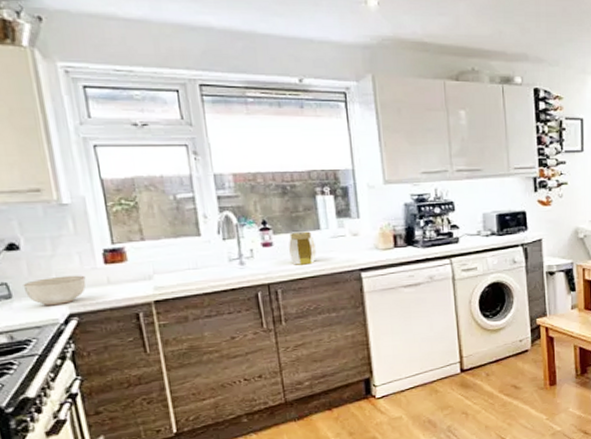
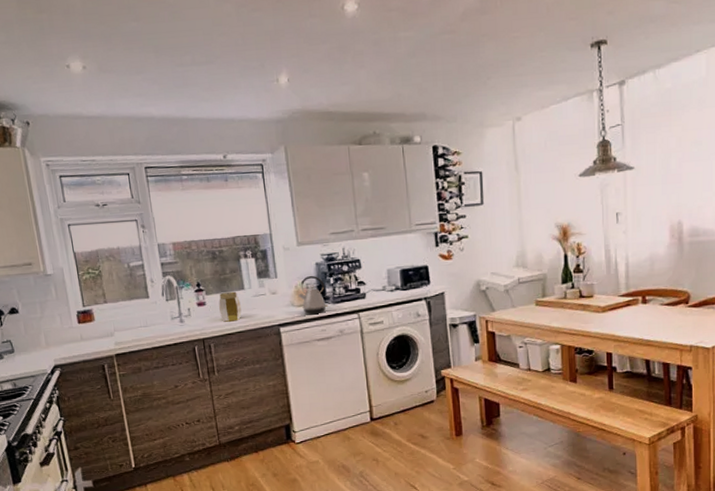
bowl: present [23,275,86,306] -> none [21,333,66,359]
kettle: none [383,216,418,259] -> present [298,275,329,315]

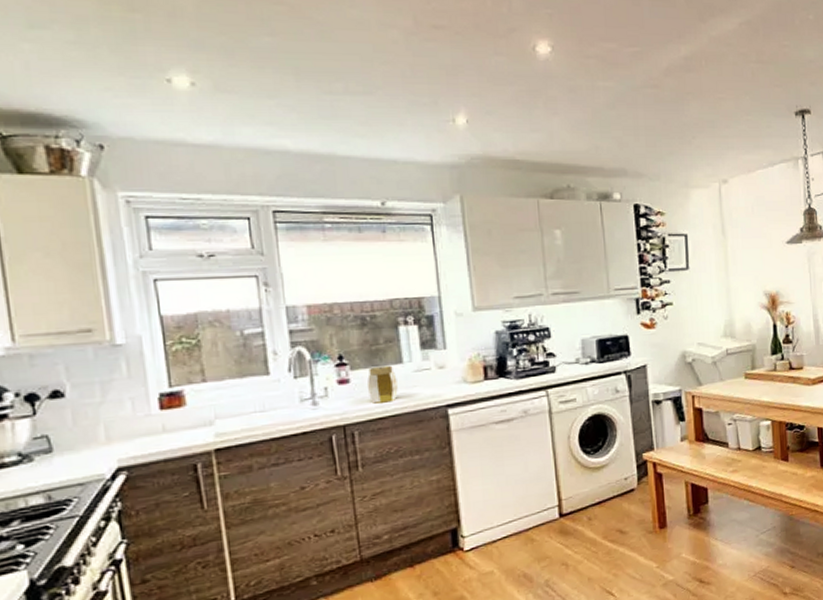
kettle: present [298,275,329,315] -> none [472,345,511,393]

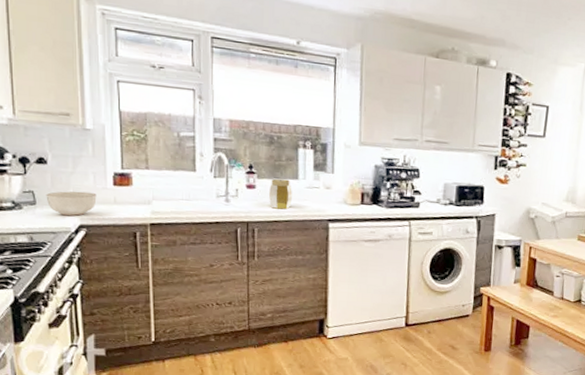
bowl: none [66,423,138,460] -> present [46,191,97,216]

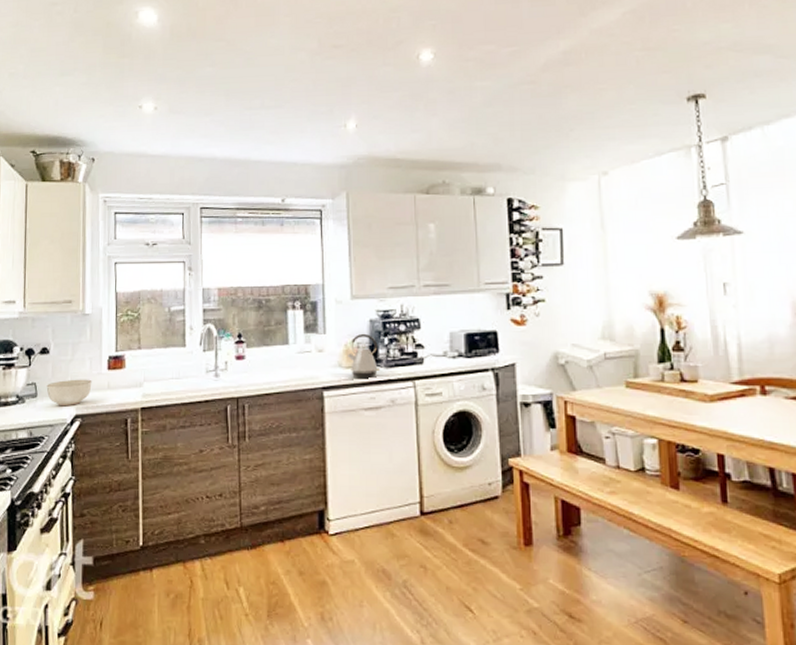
jar: present [269,178,292,210] -> none [259,346,283,381]
kettle: none [352,176,382,216] -> present [347,333,381,379]

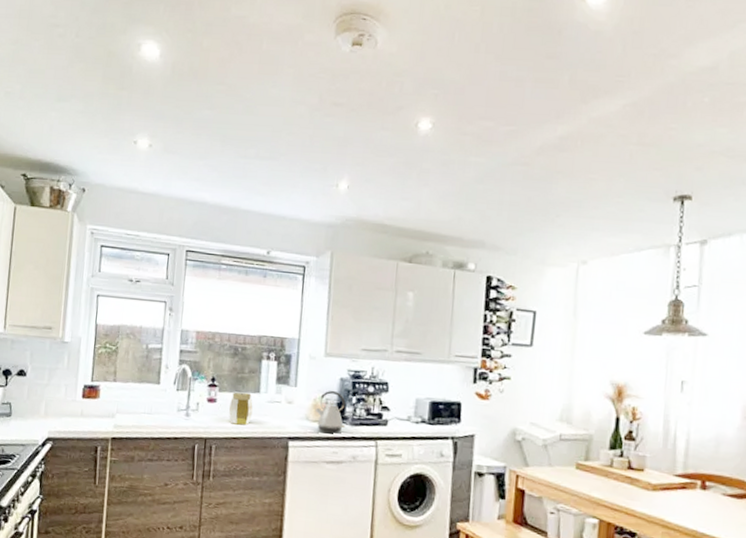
bowl: present [46,379,92,407] -> none [21,403,66,429]
jar: none [259,346,283,381] -> present [229,392,253,426]

